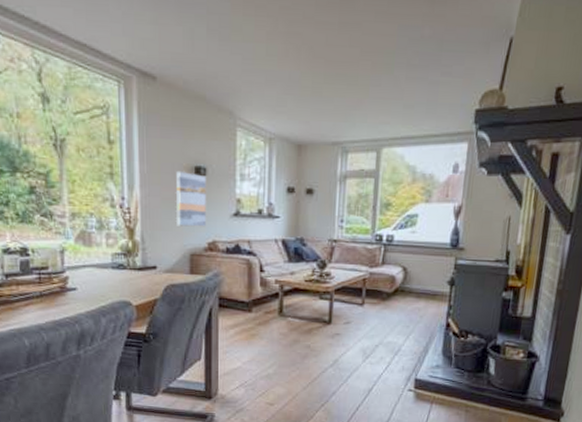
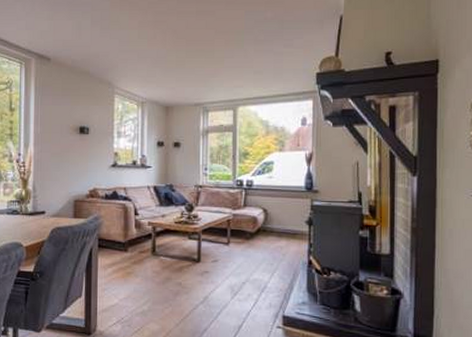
wall art: present [176,172,206,227] -> none [63,132,89,177]

